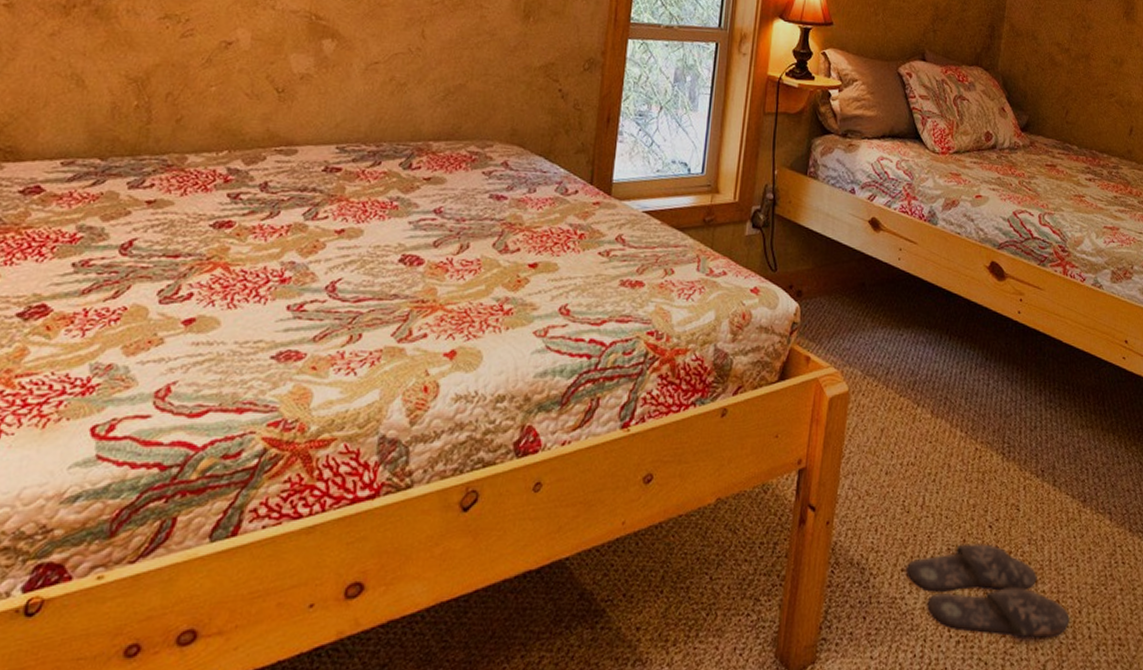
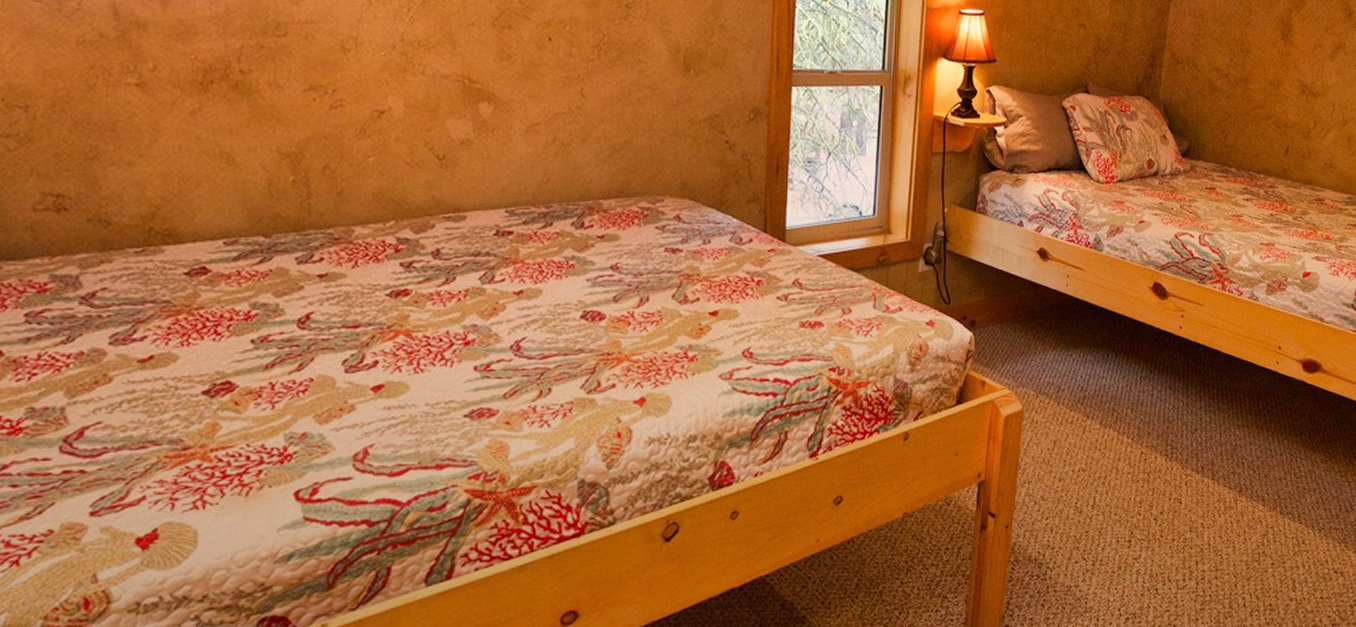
slippers: present [907,543,1070,638] -> none [1080,534,1227,610]

